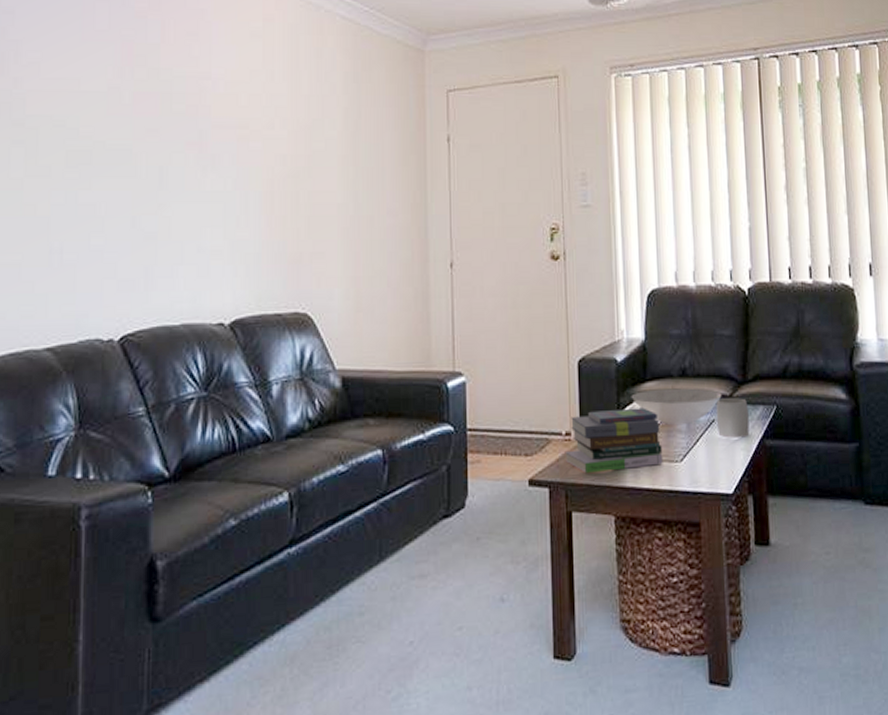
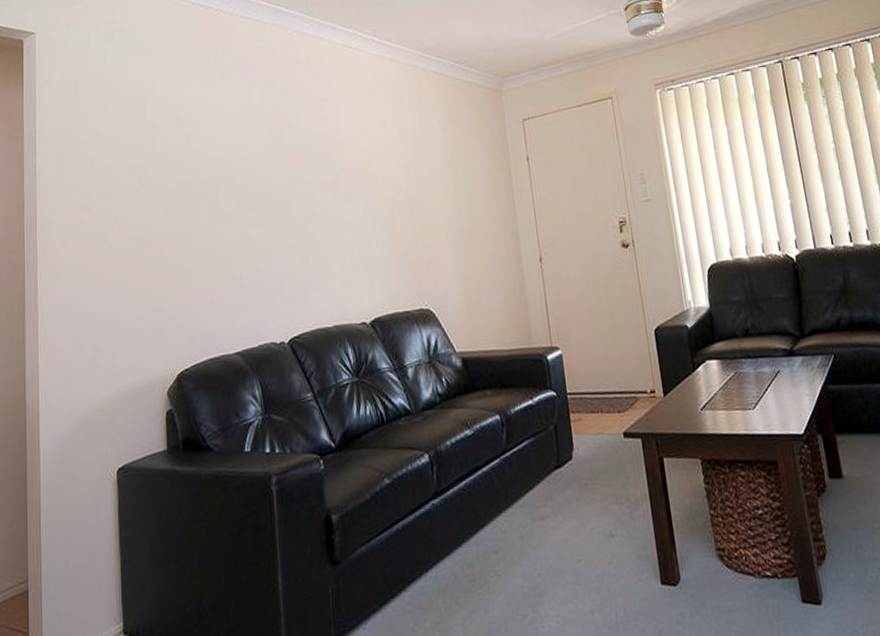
books: present [564,408,663,474] -> none [651,365,738,425]
decorative bowl: present [631,388,722,426] -> none [703,345,784,379]
mug: present [715,398,750,438] -> none [779,350,813,386]

